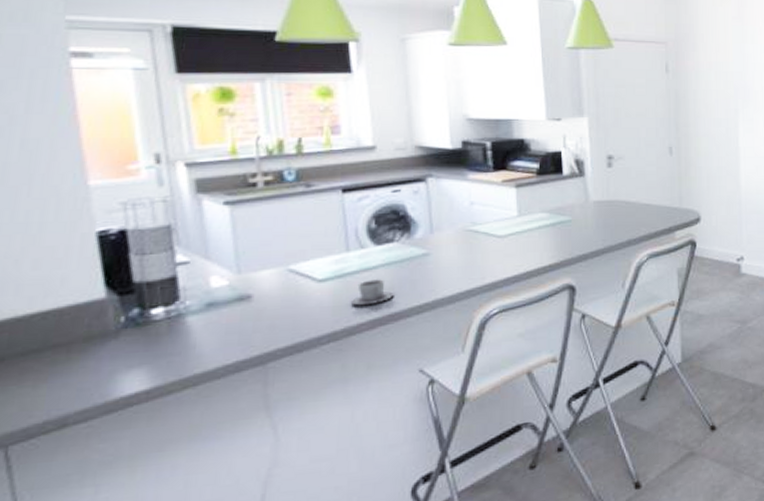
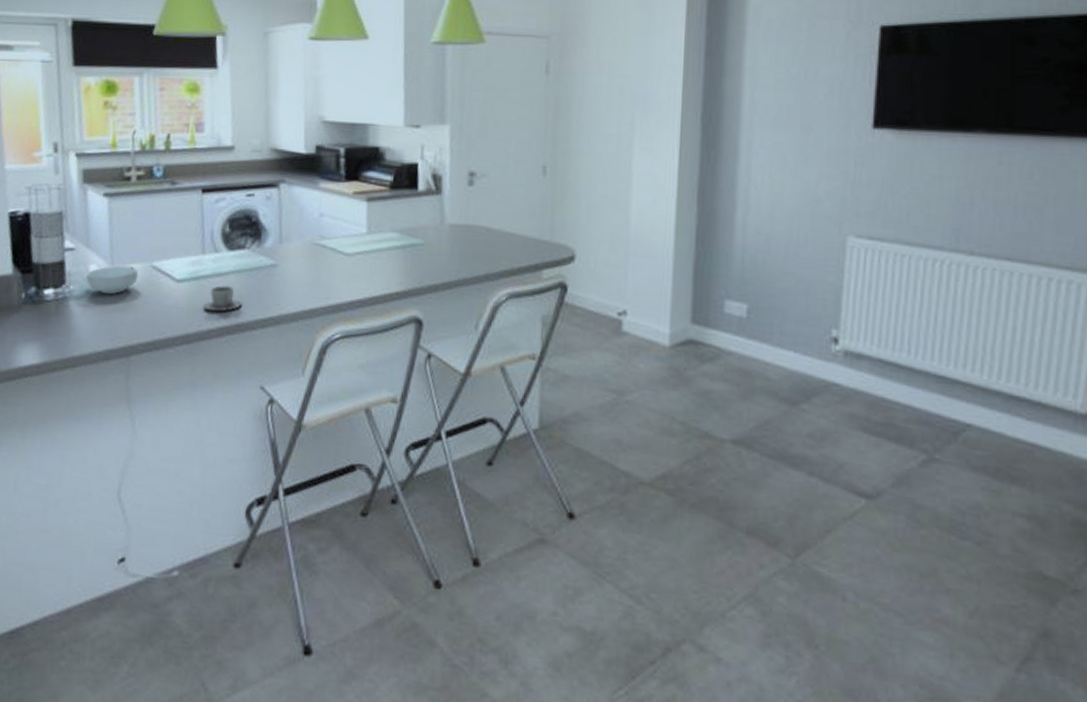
cereal bowl: none [206,272,273,305] -> present [86,265,139,295]

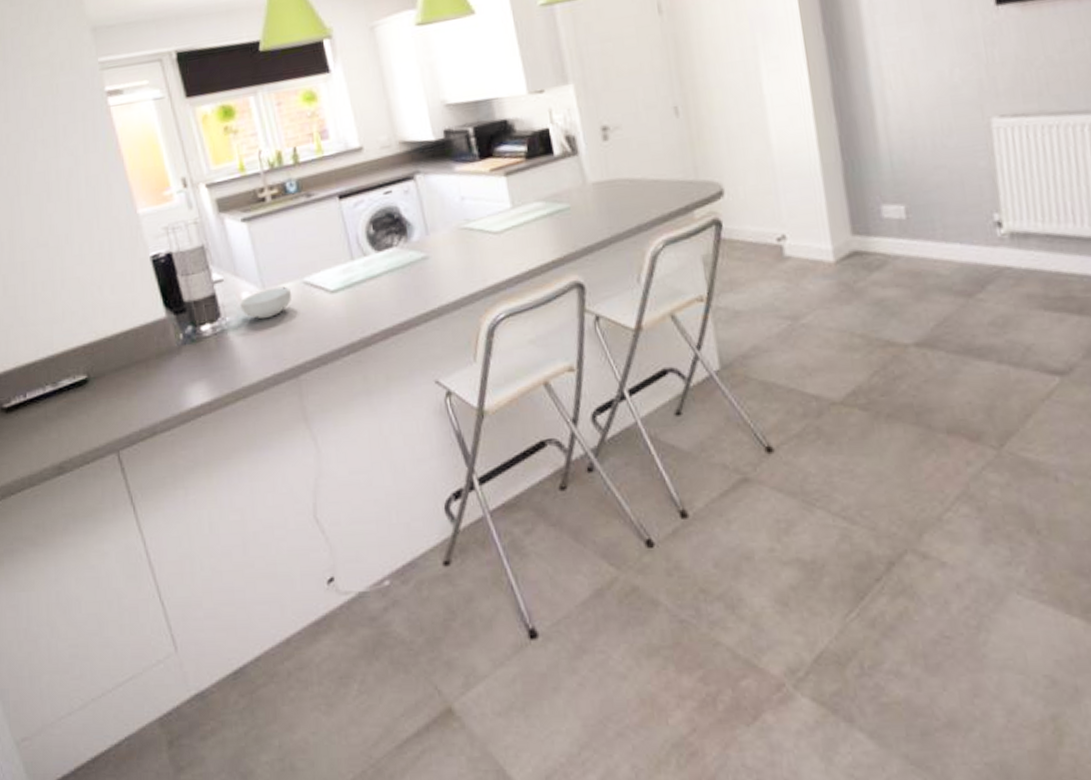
cup: present [202,284,242,312] -> none [362,286,401,316]

